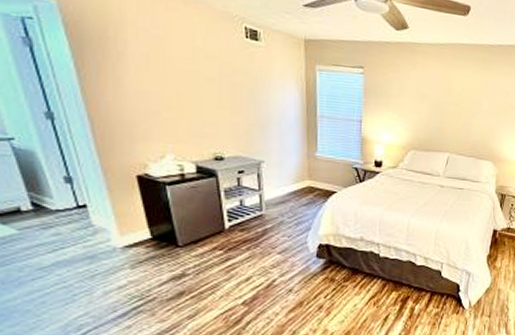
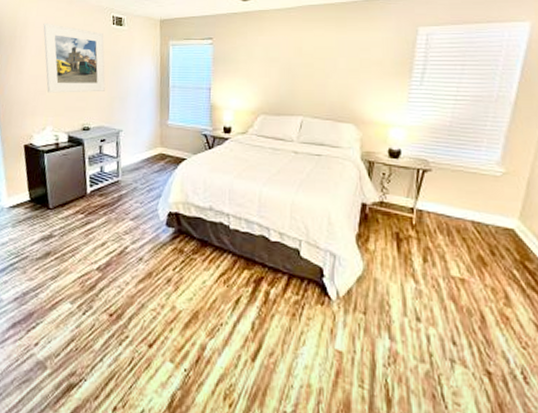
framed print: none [148,24,240,117] -> present [43,23,106,93]

